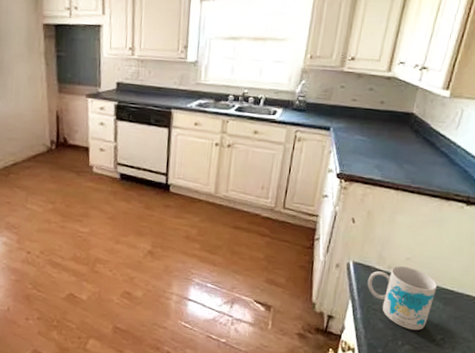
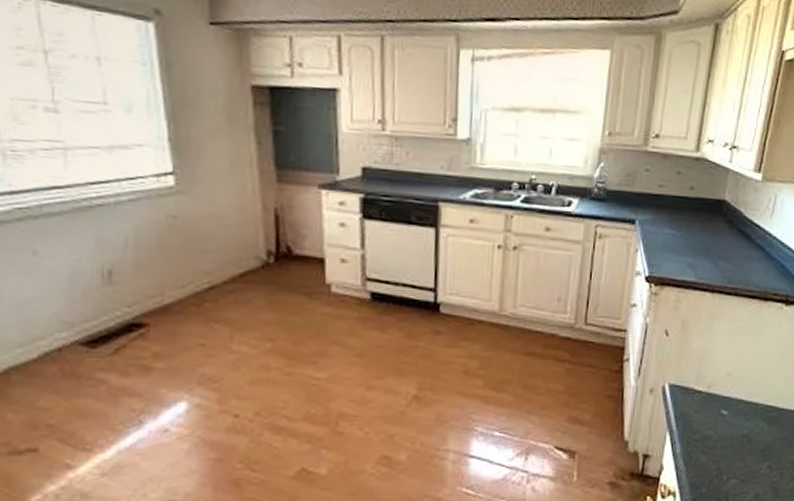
mug: present [367,266,438,331] -> none [686,384,761,460]

